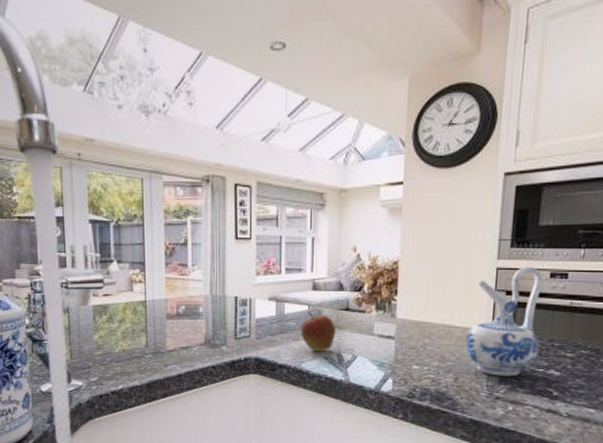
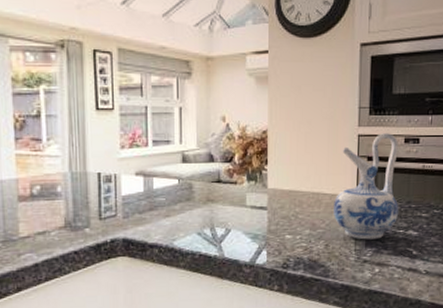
fruit: present [301,311,336,351] -> none [171,185,209,227]

